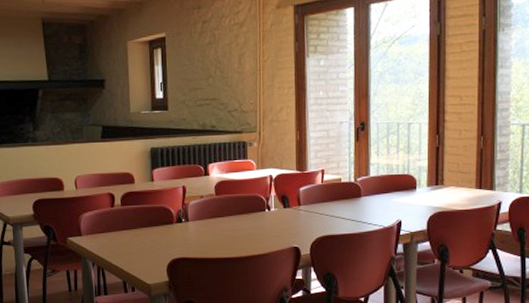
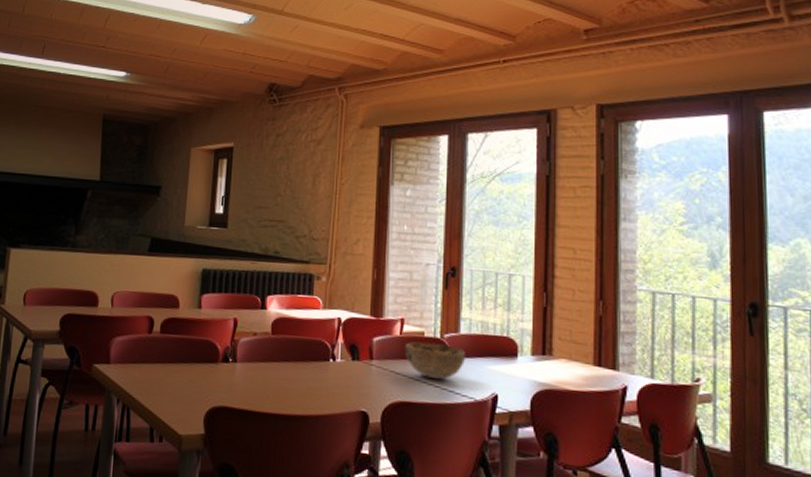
decorative bowl: none [325,186,376,215] -> present [404,341,466,380]

